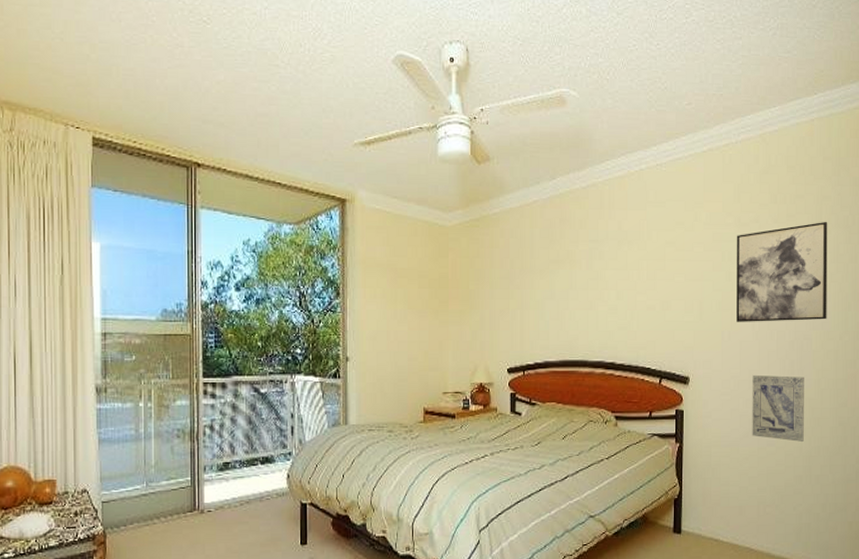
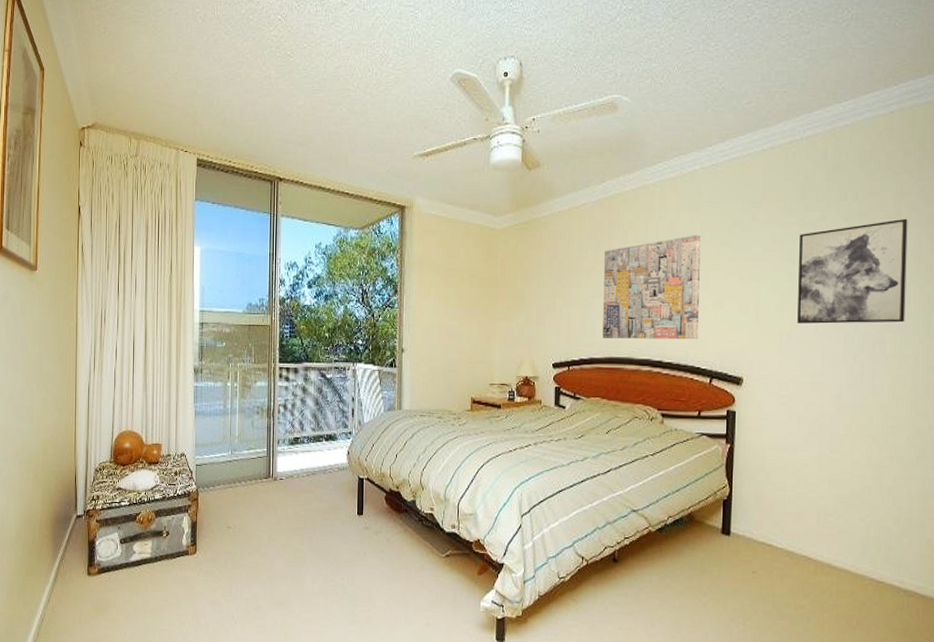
wall art: none [557,234,648,341] -> present [603,235,701,340]
wall art: present [752,374,804,442] -> none [812,378,876,450]

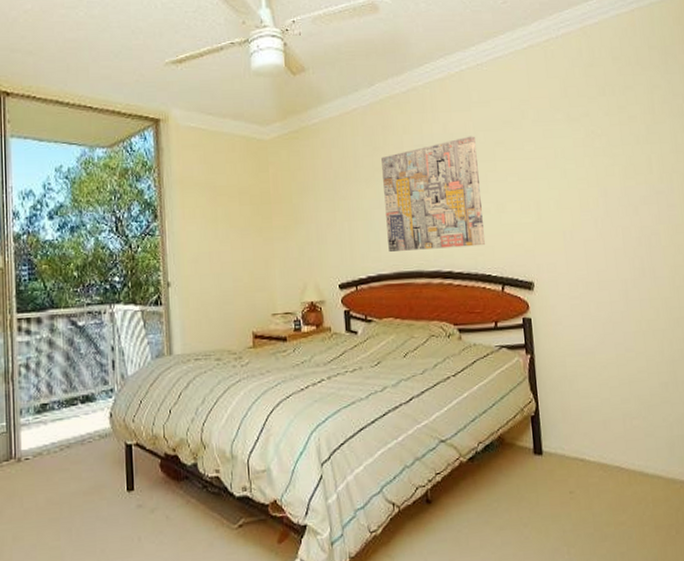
wall art: present [797,218,908,324] -> none [568,110,673,221]

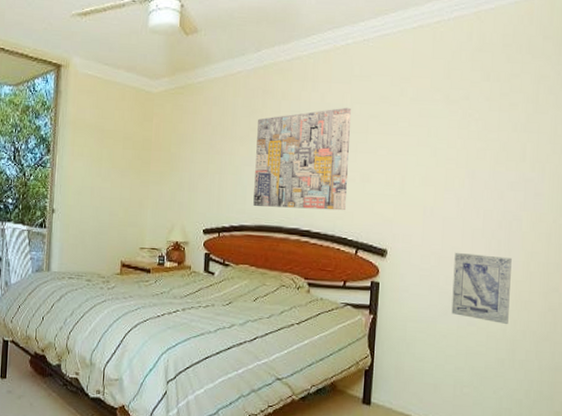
wall art: none [601,274,665,345] -> present [451,252,512,324]

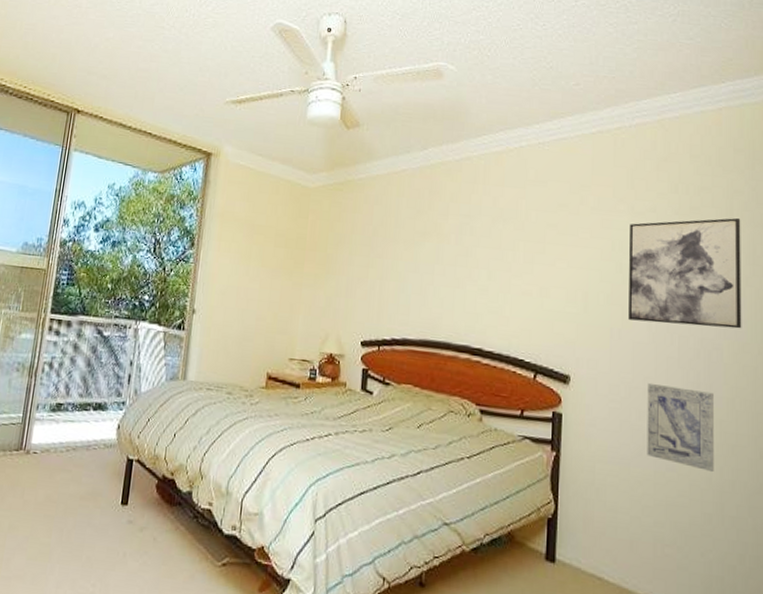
wall art: present [253,107,351,211] -> none [418,213,526,329]
wall art: none [440,101,545,201] -> present [628,217,742,329]

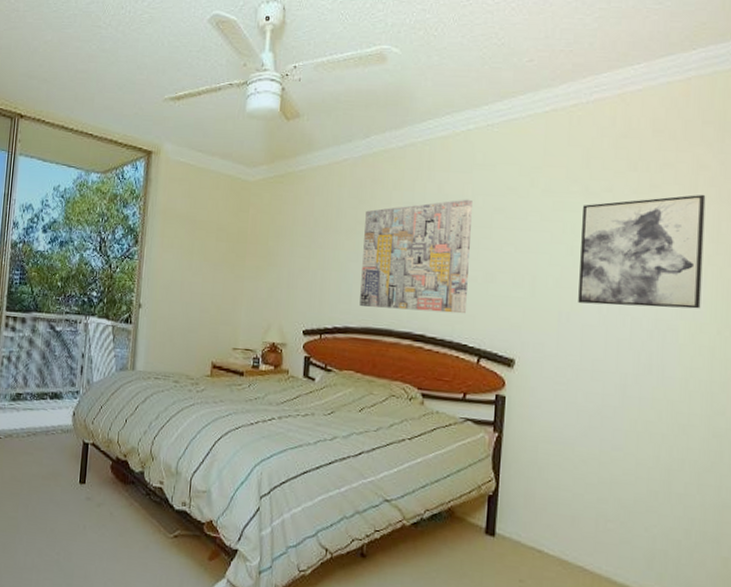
wall art: none [418,213,526,329] -> present [360,199,472,314]
wall art: present [647,382,714,471] -> none [592,364,666,450]

